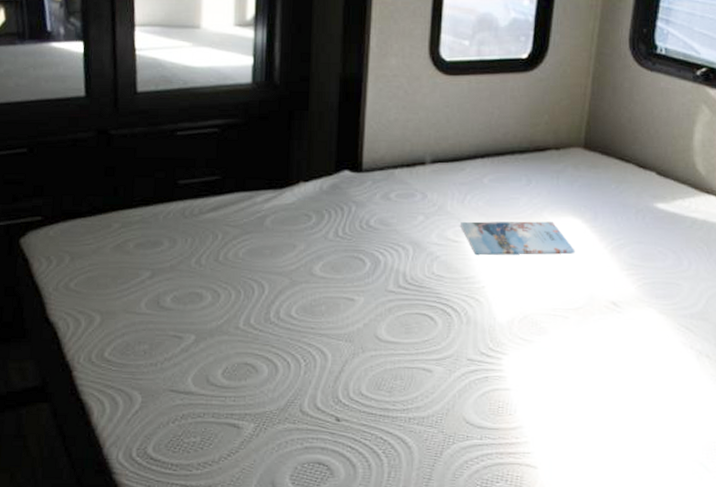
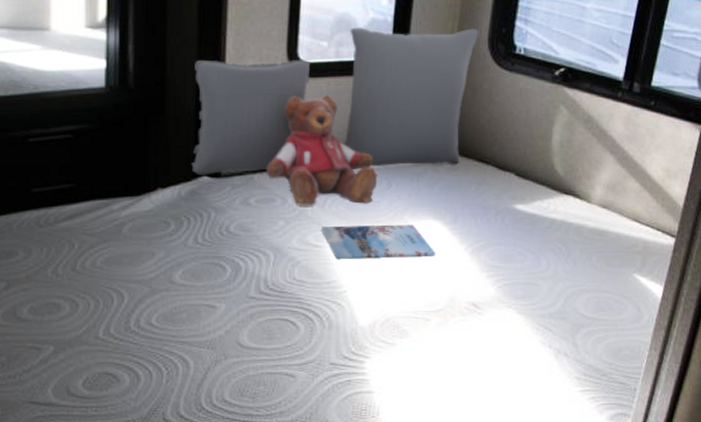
pillow: none [333,57,452,170] -> present [191,59,311,175]
teddy bear: none [407,93,517,202] -> present [266,95,378,206]
pillow: none [484,27,620,163] -> present [344,27,479,166]

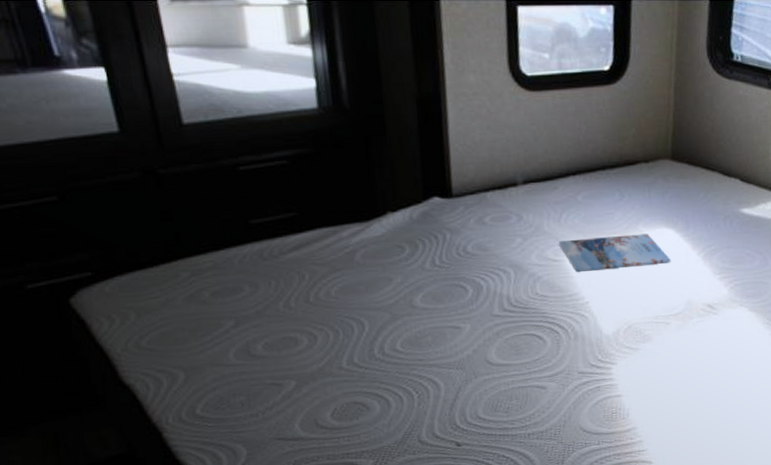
pillow: present [191,59,311,175] -> none [412,72,534,197]
teddy bear: present [266,95,378,206] -> none [498,109,610,222]
pillow: present [344,27,479,166] -> none [570,37,697,178]

